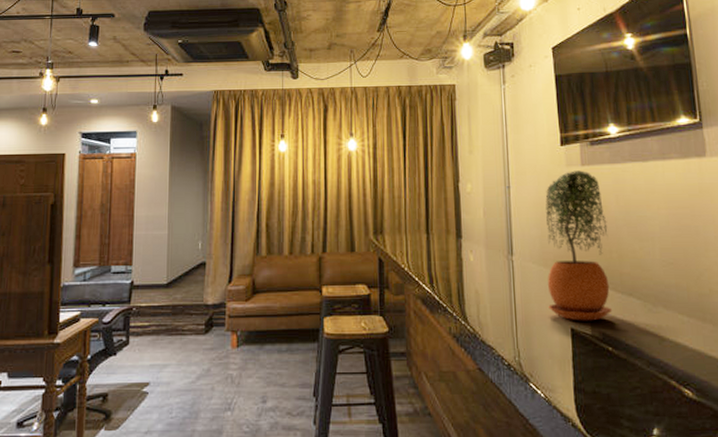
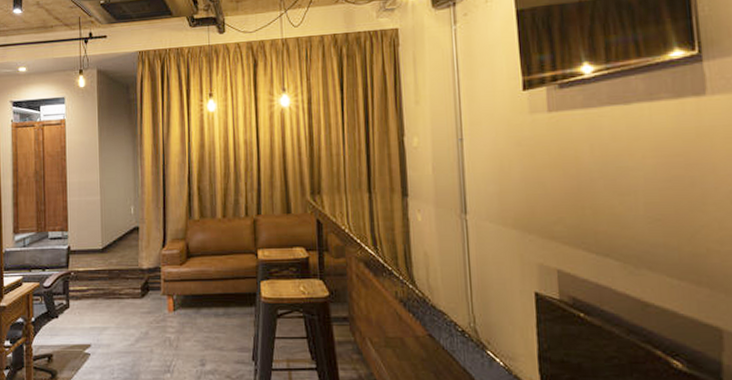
potted plant: present [545,170,613,321] -> none [504,117,586,285]

